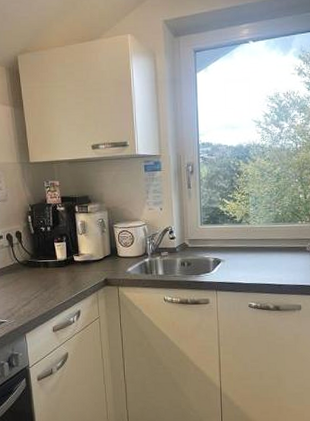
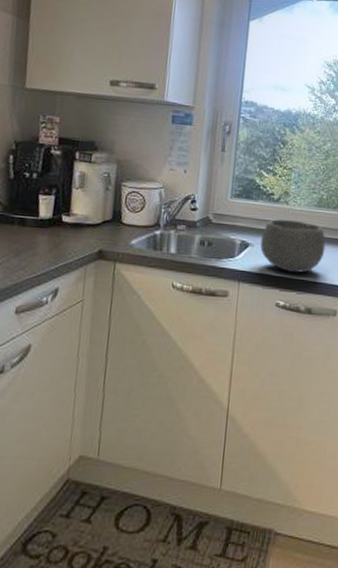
bowl: none [230,236,285,279] -> present [260,219,326,274]

